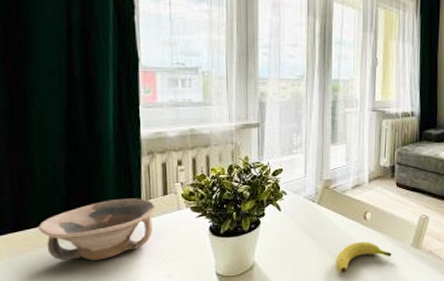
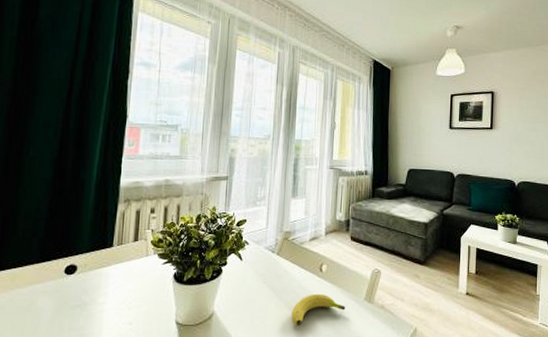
bowl: present [38,198,155,261] -> none [12,243,125,304]

